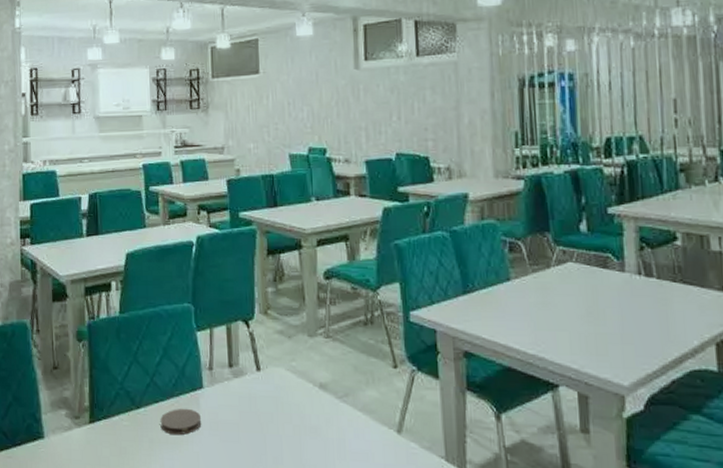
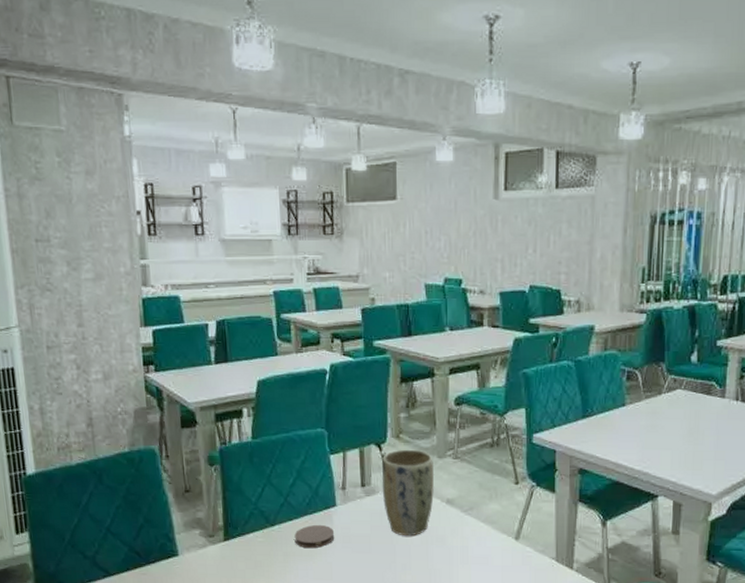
plant pot: none [250,326,306,425] -> present [381,449,435,536]

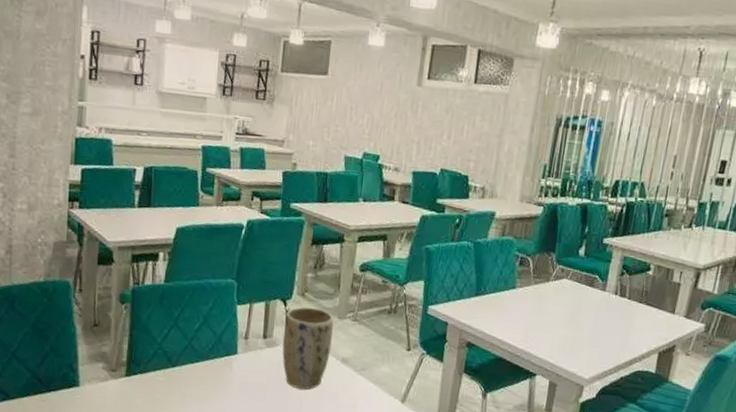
coaster: present [294,524,335,549] -> none [193,369,233,392]

